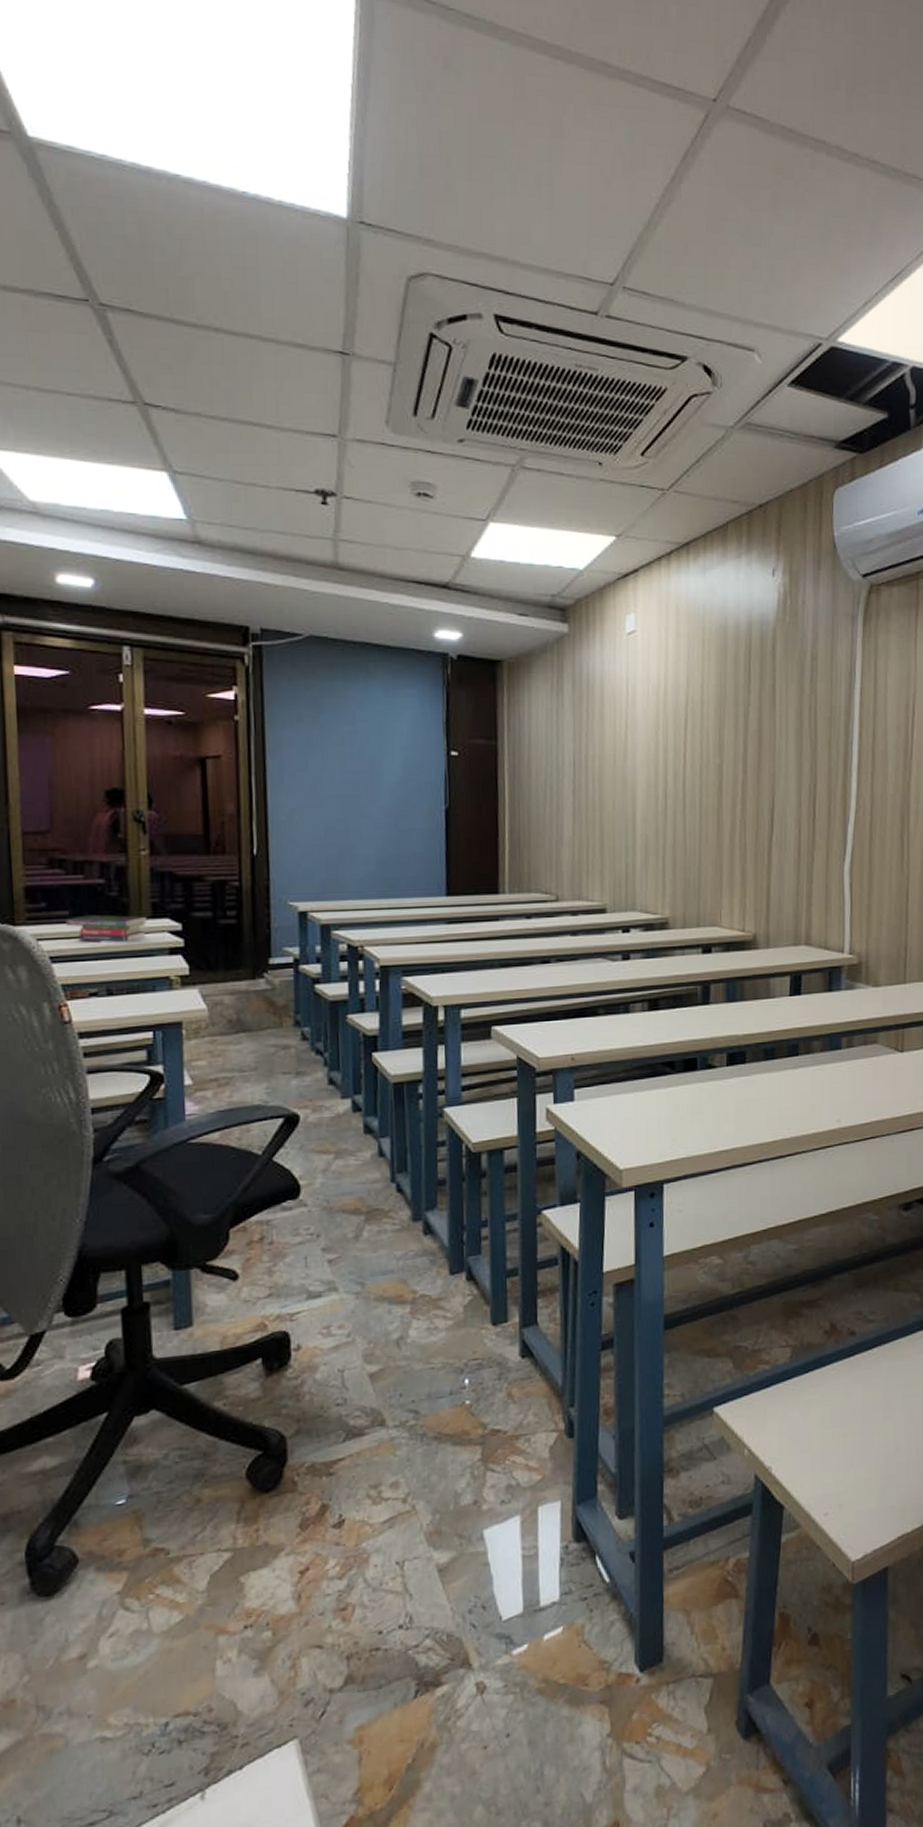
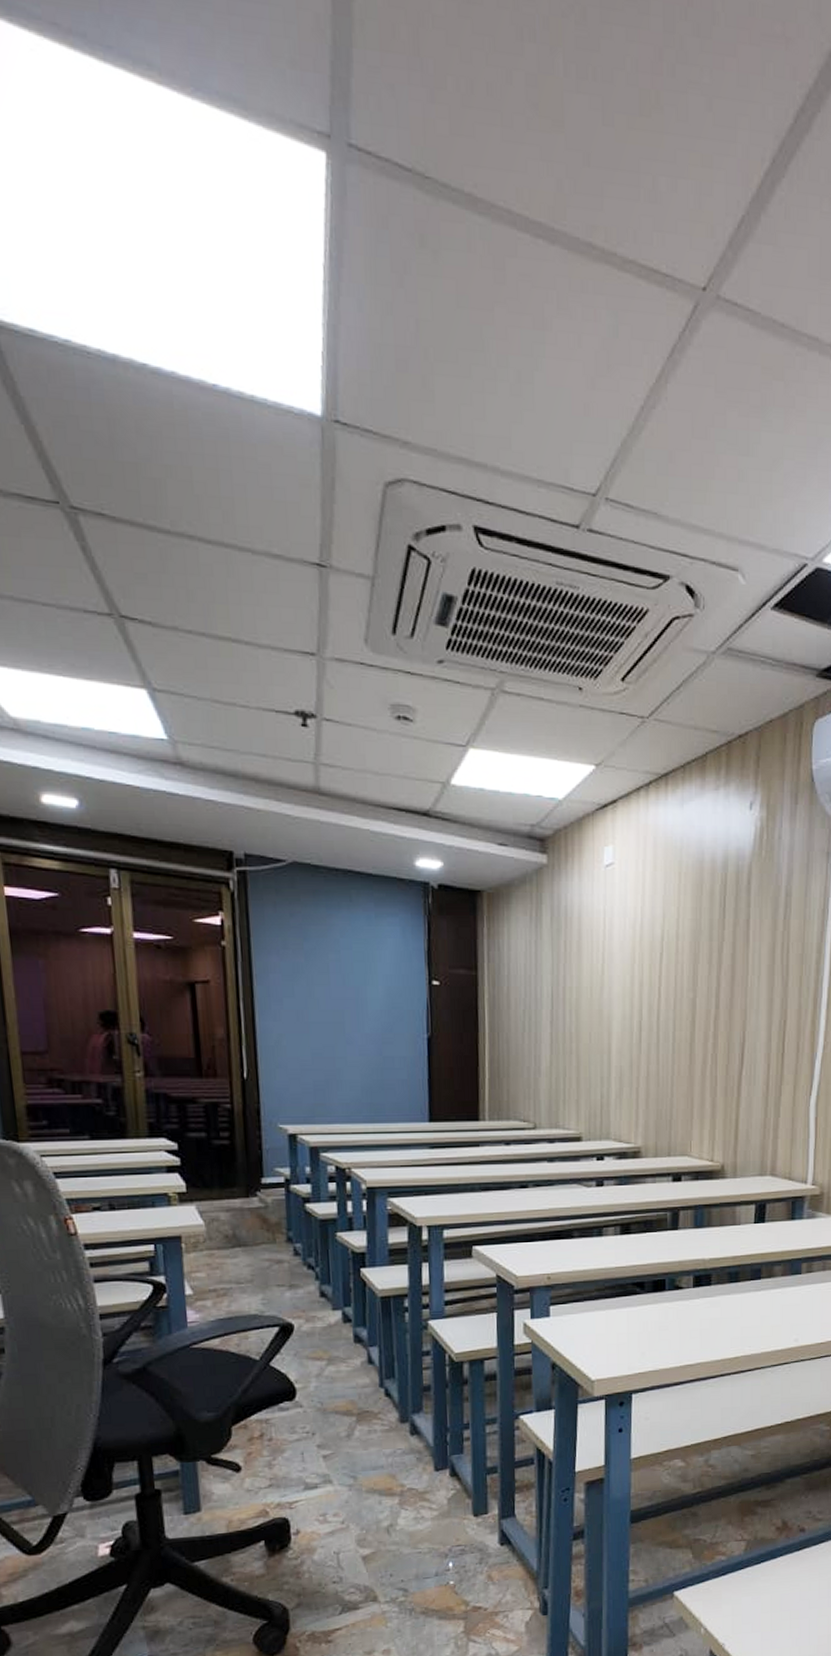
books: present [66,915,147,943] -> none [67,1133,145,1161]

